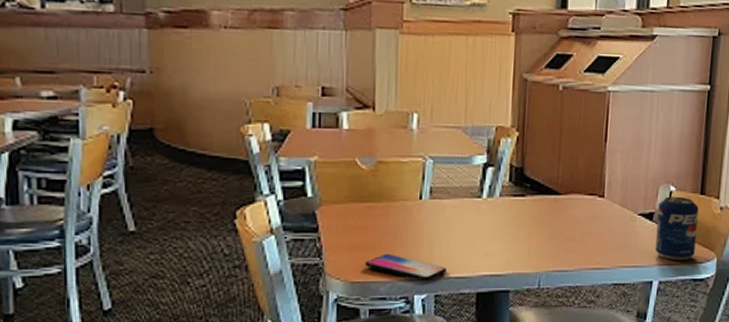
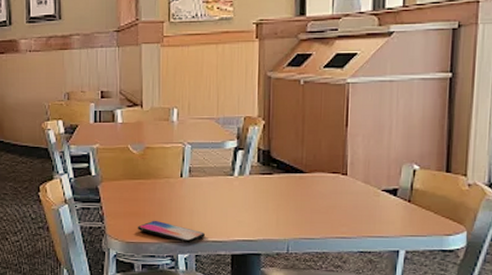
beverage can: present [655,196,699,261] -> none [400,174,445,233]

